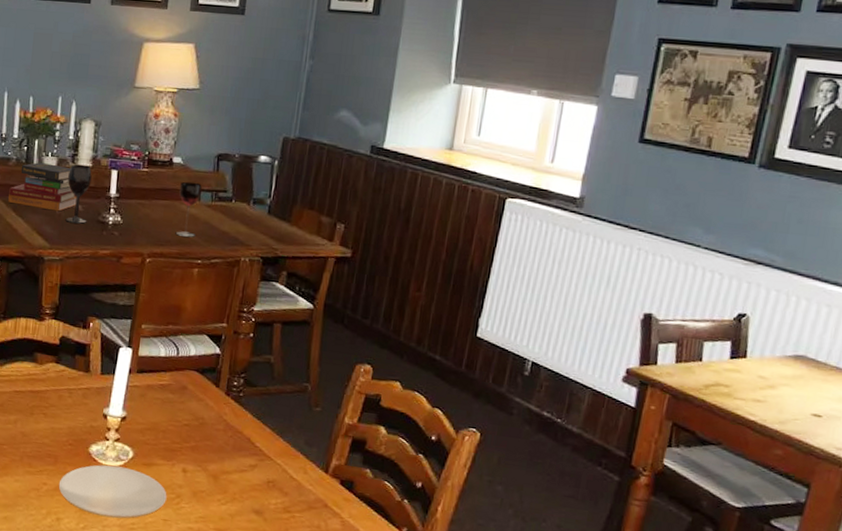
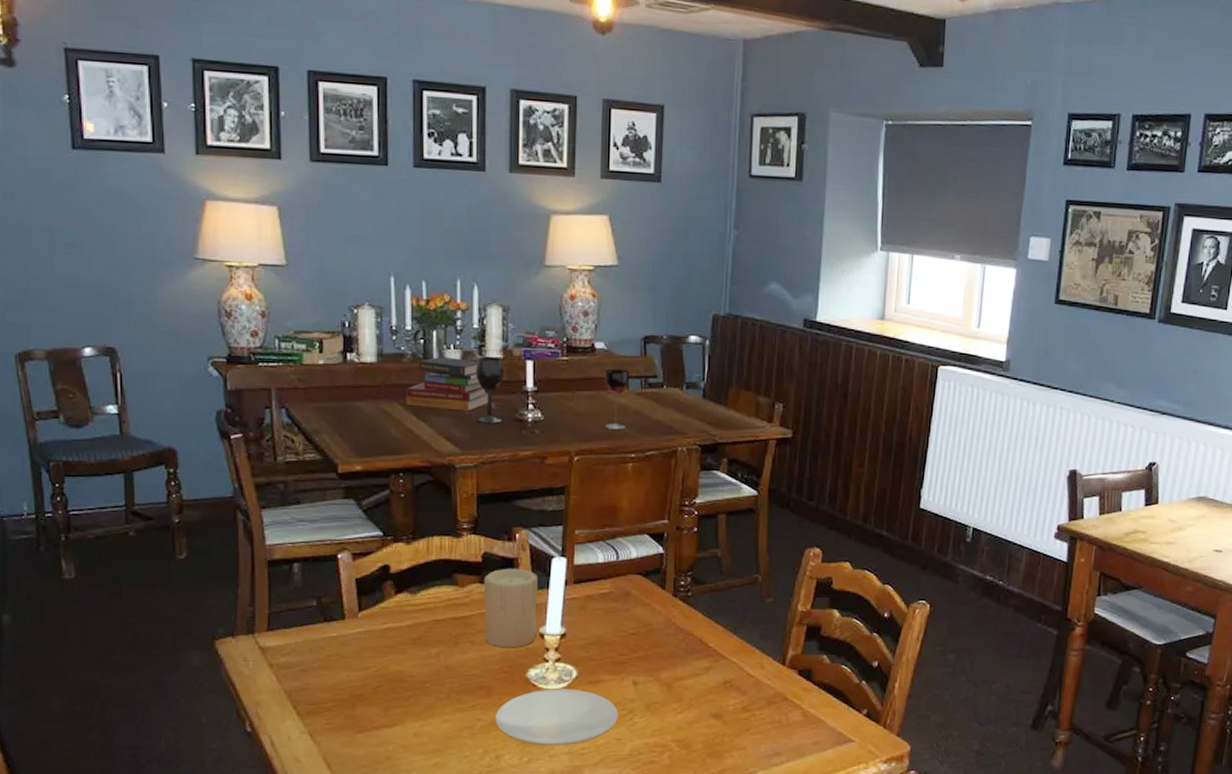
candle: none [56,352,106,424] -> present [483,568,539,648]

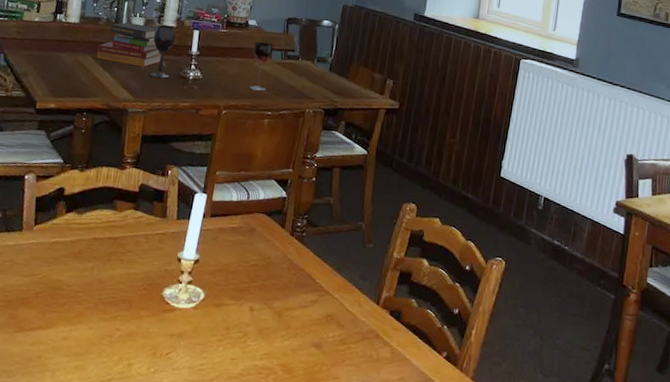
candle: present [483,568,539,648] -> none [132,199,182,269]
plate: present [495,688,618,746] -> none [131,307,235,361]

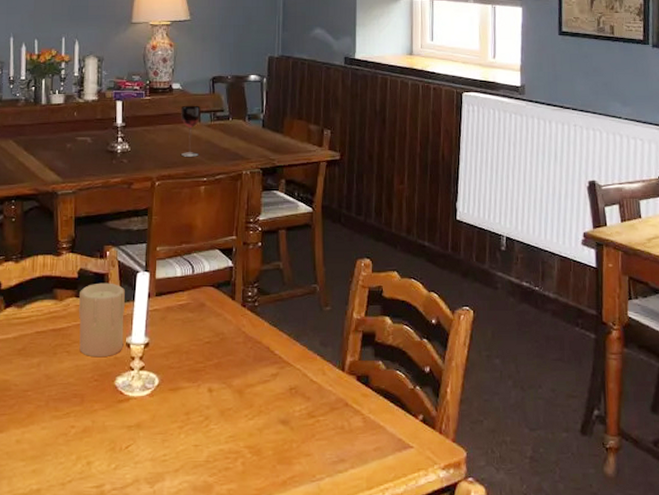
books: present [97,22,162,67] -> none [19,101,86,146]
candle: none [132,199,182,269] -> present [78,283,126,358]
wine glass: present [149,24,176,79] -> none [76,99,98,155]

